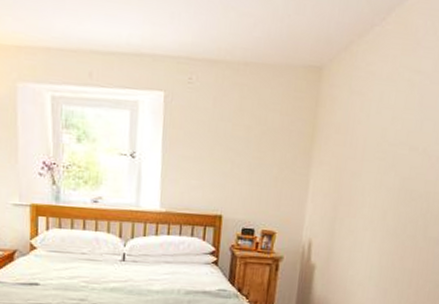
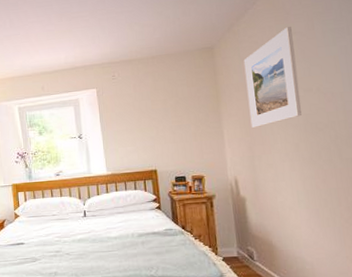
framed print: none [342,61,417,184] -> present [243,27,302,128]

